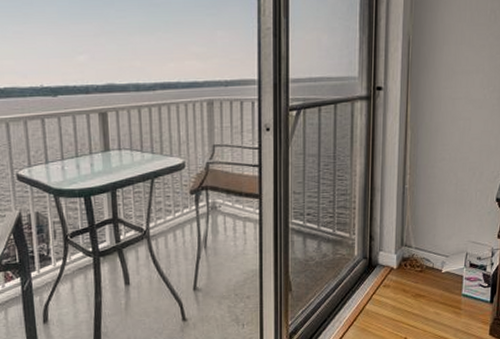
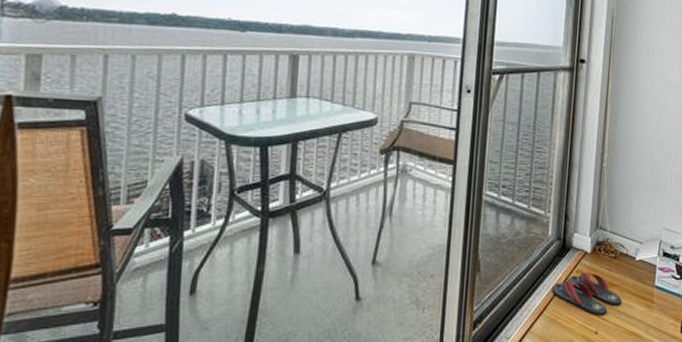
flip-flop: none [361,286,430,323] -> present [552,272,622,315]

